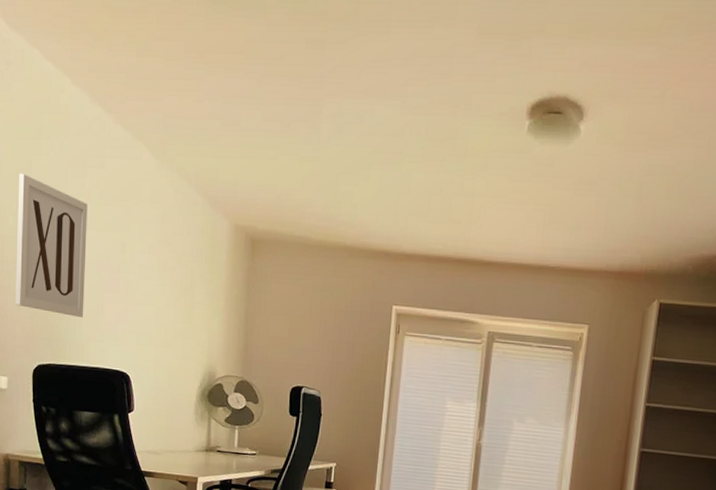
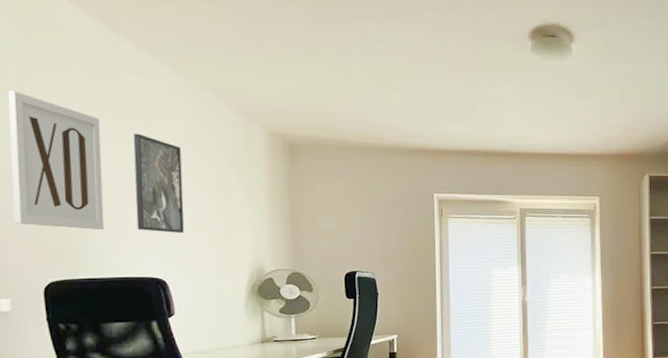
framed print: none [110,220,153,328] -> present [133,133,184,234]

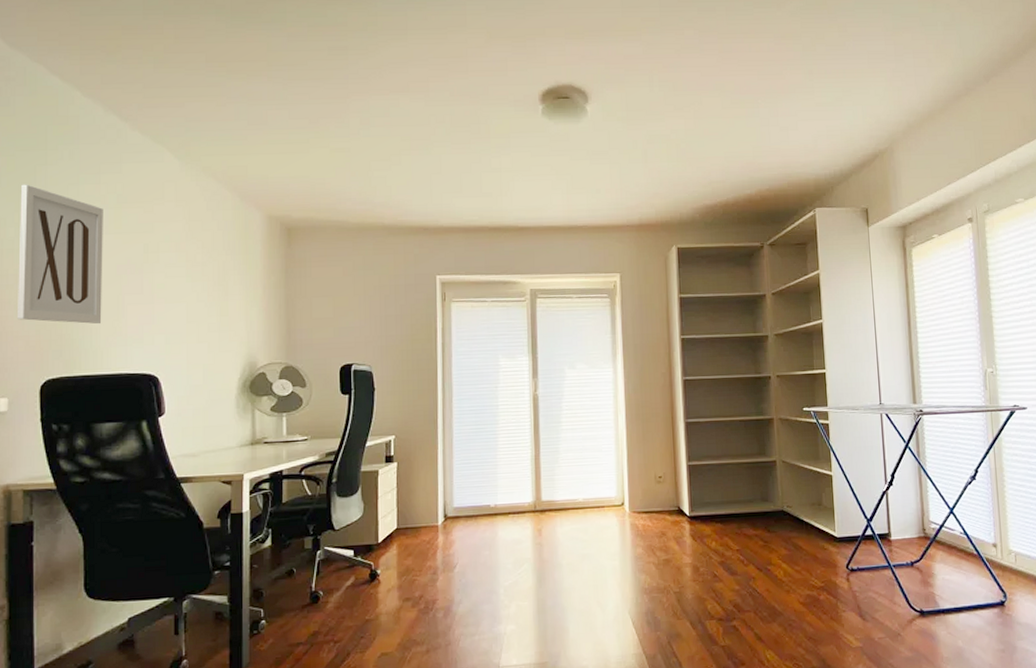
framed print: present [133,133,184,234] -> none [133,222,179,326]

